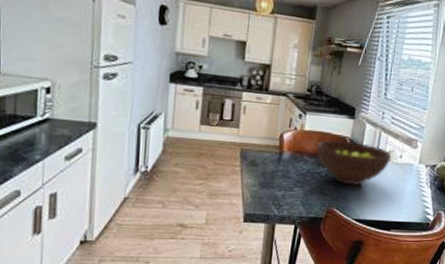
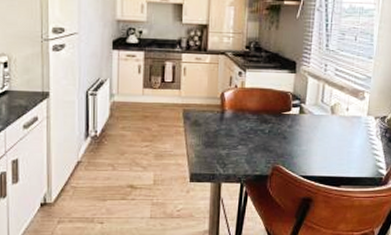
fruit bowl: present [317,140,391,186] -> none [259,96,336,141]

